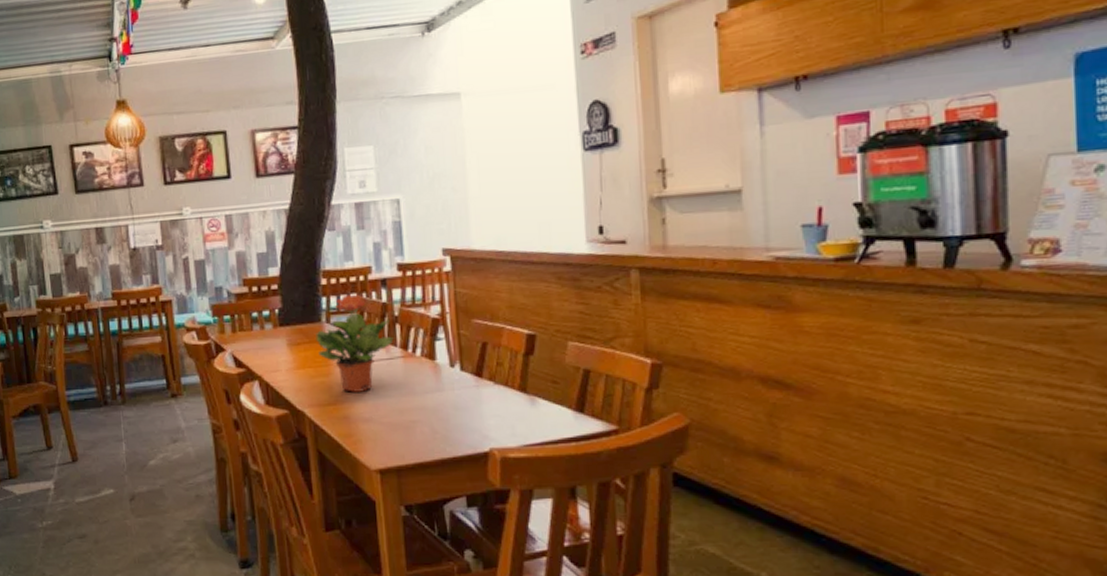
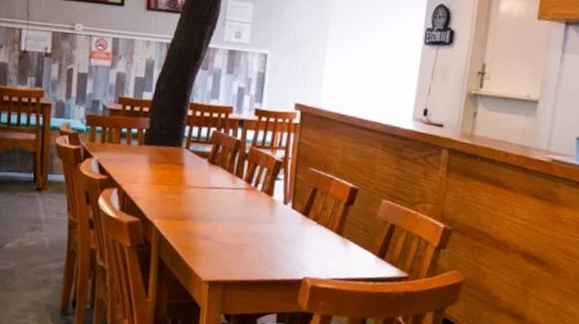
potted plant: present [315,294,394,392] -> none [174,127,241,213]

